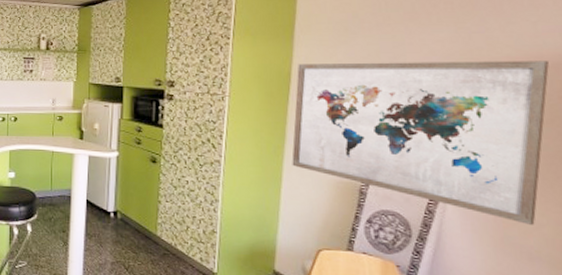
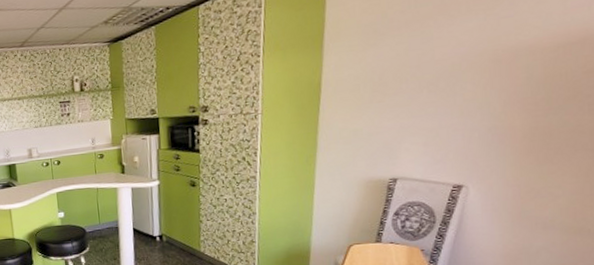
wall art: present [291,60,549,225] -> none [323,37,575,198]

